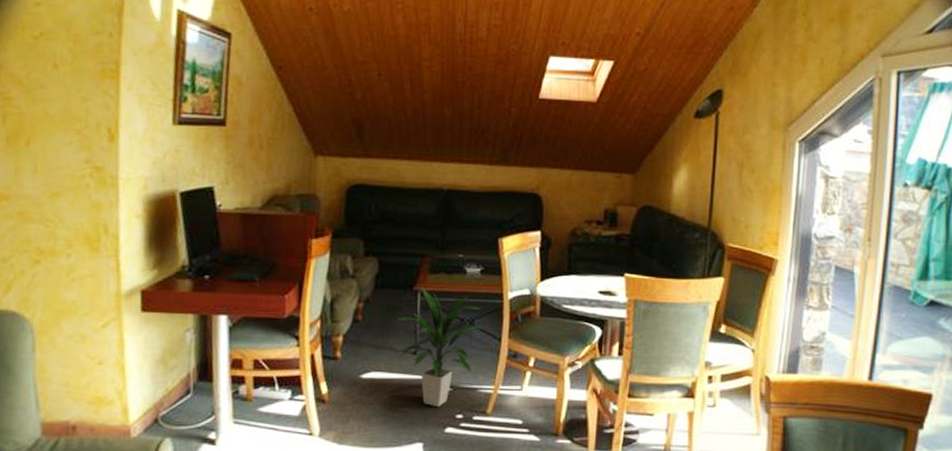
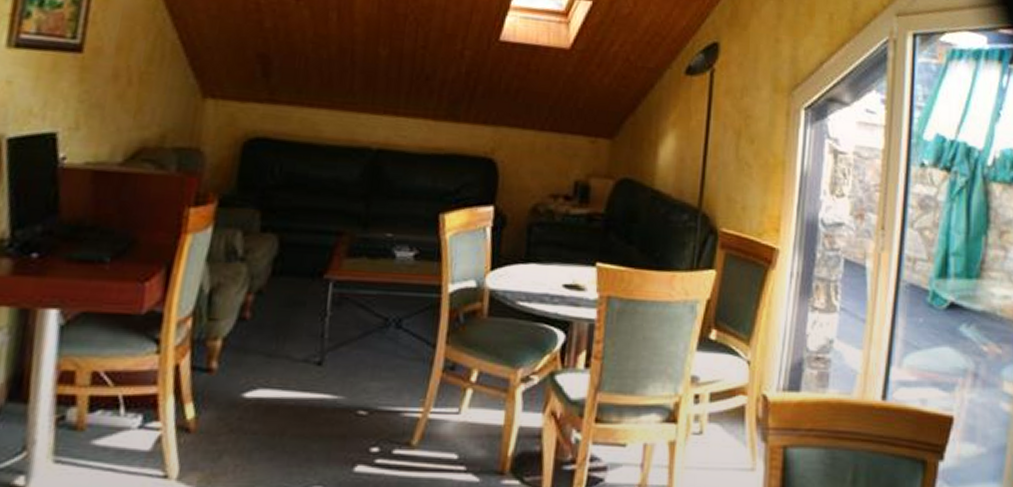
indoor plant: present [398,287,483,408] -> none [296,274,413,438]

